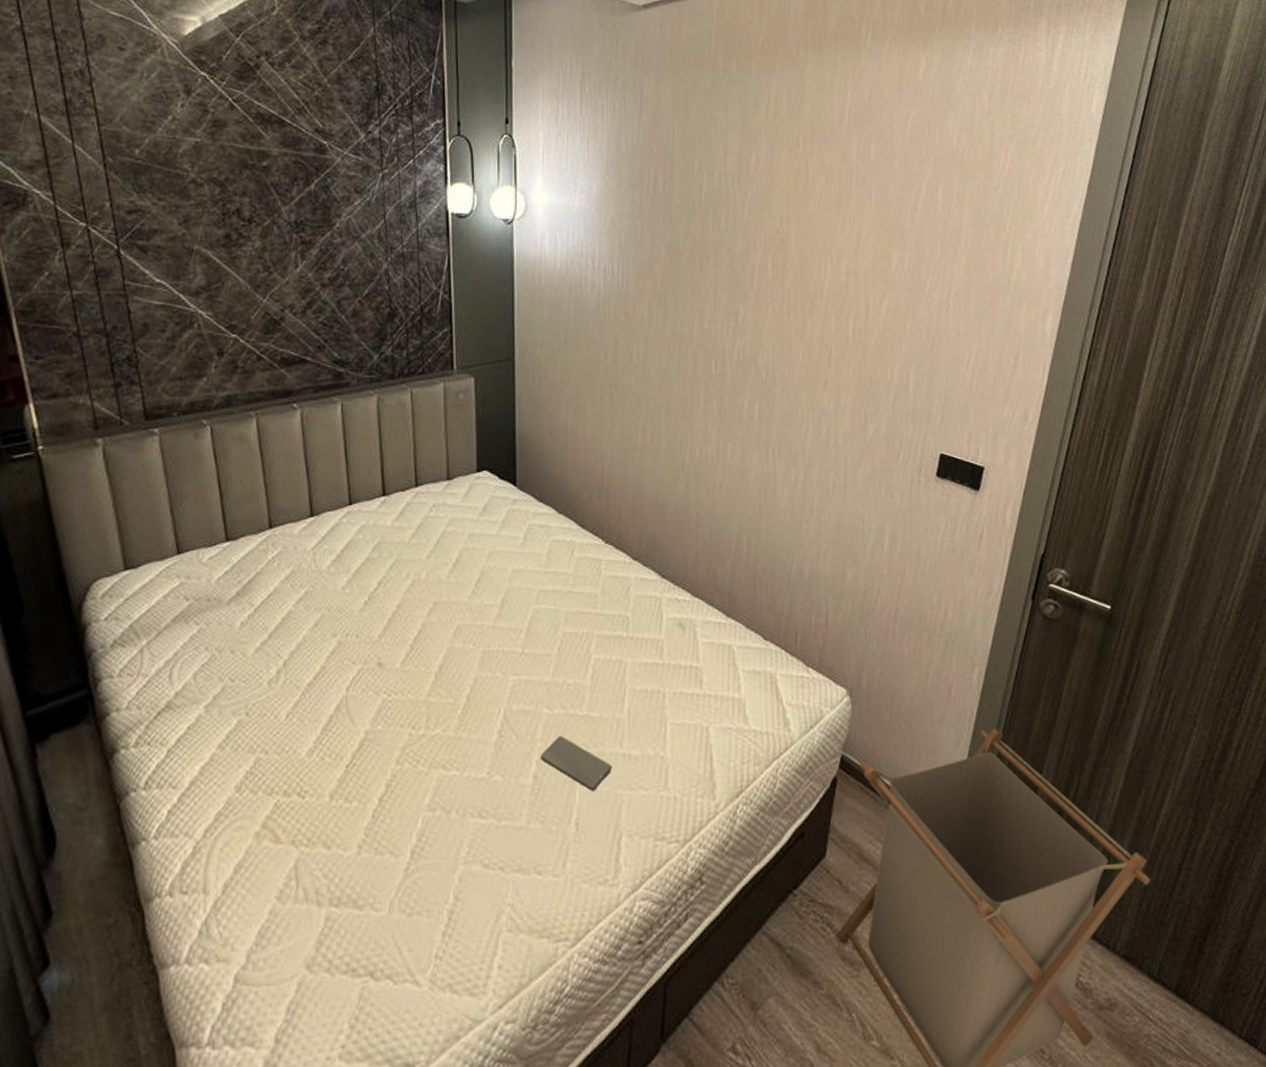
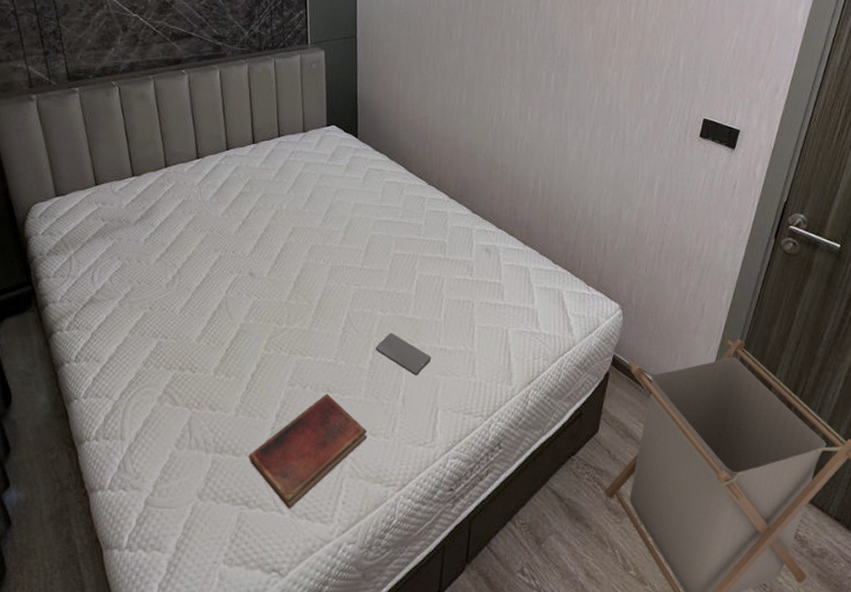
diary: none [374,819,531,979] -> present [248,393,368,509]

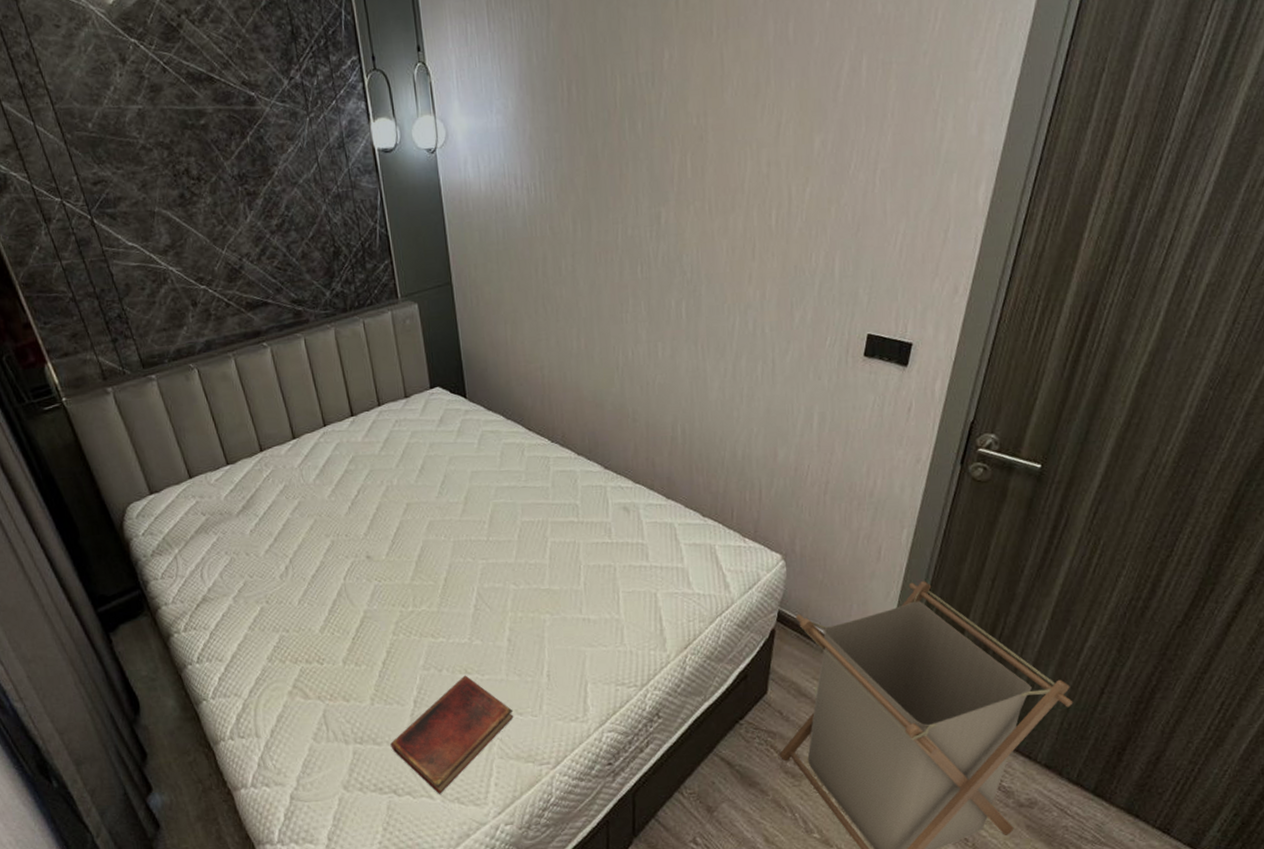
smartphone: present [375,332,432,376] -> none [511,606,575,649]

